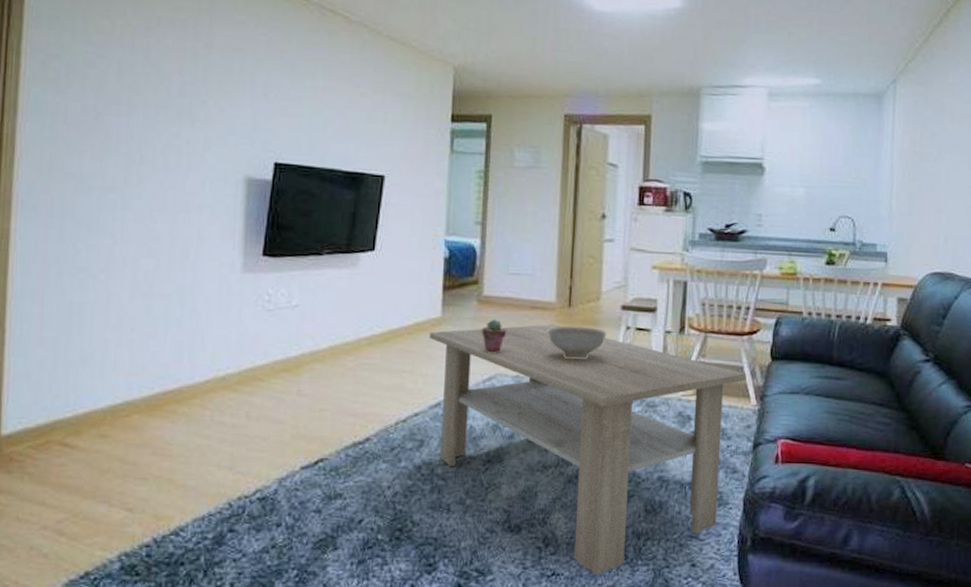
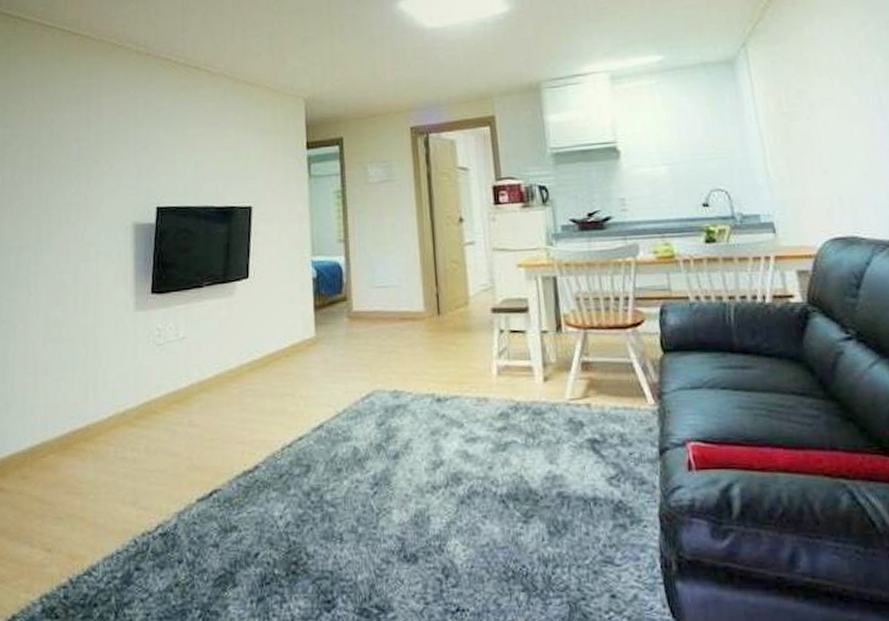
coffee table: present [428,324,747,575] -> none [305,334,638,610]
potted succulent: present [481,319,507,353] -> none [354,334,380,369]
decorative bowl: present [547,326,607,360] -> none [419,333,481,370]

